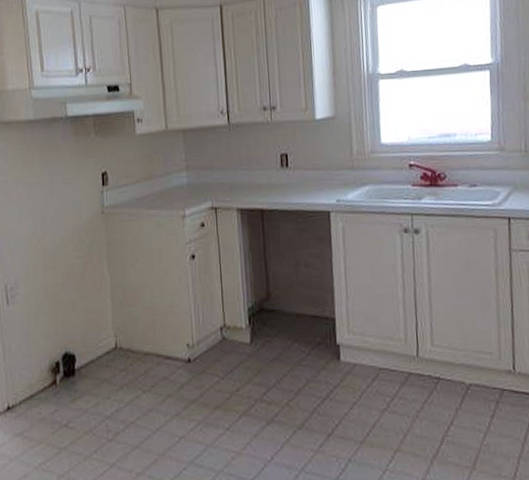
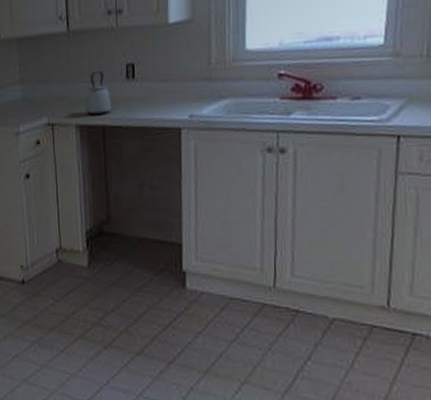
kettle: none [245,160,269,200] -> present [85,71,112,115]

